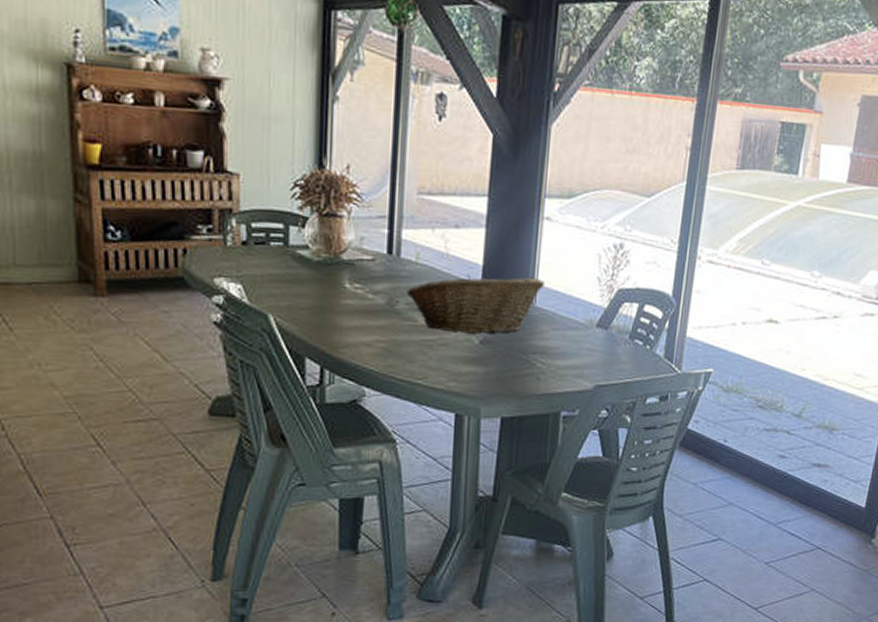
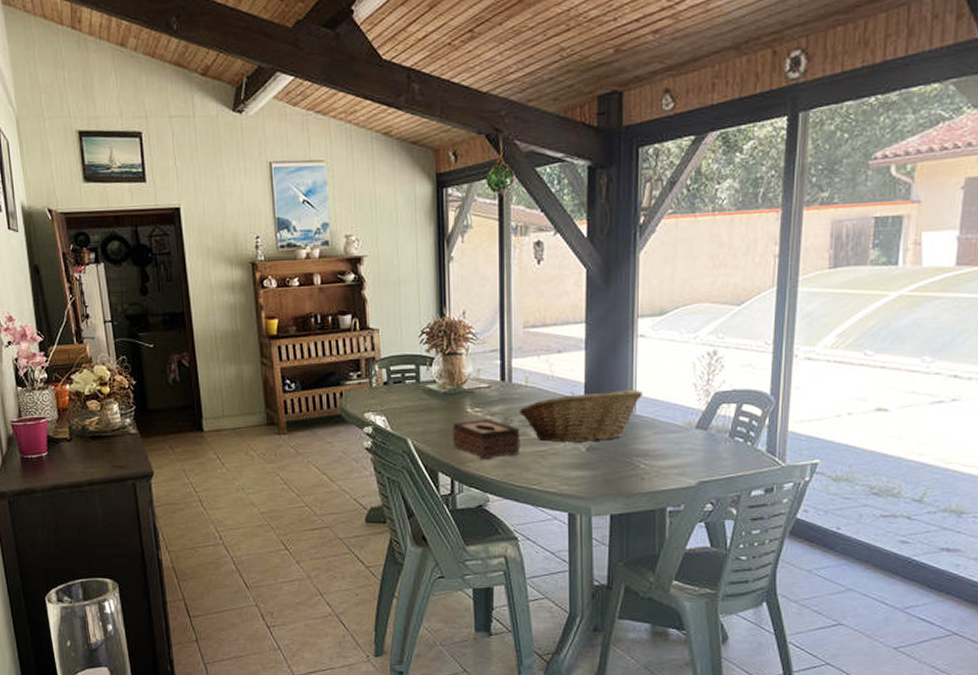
tissue box: none [324,297,406,346] -> present [452,419,520,460]

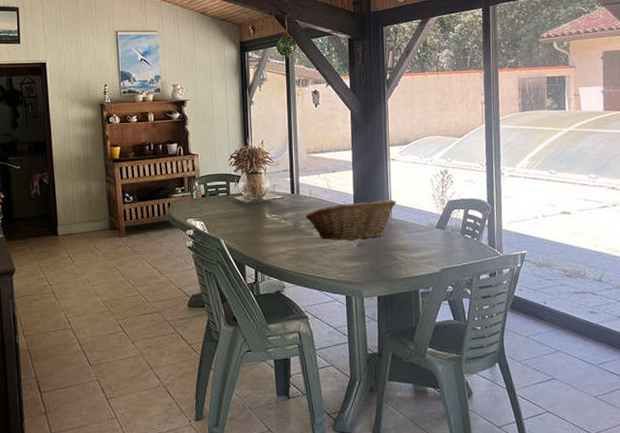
tissue box: present [452,419,520,460] -> none [255,223,308,255]

